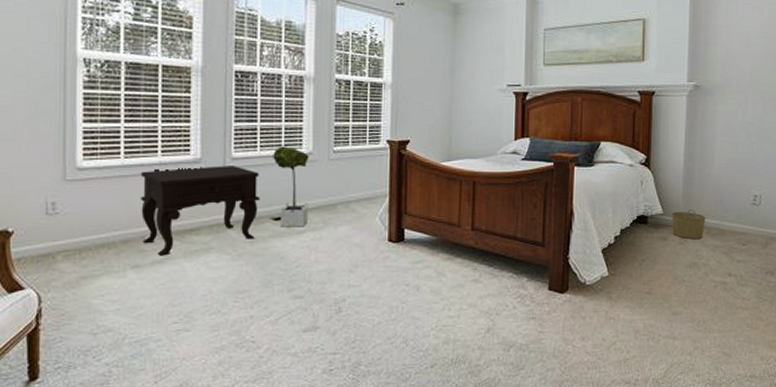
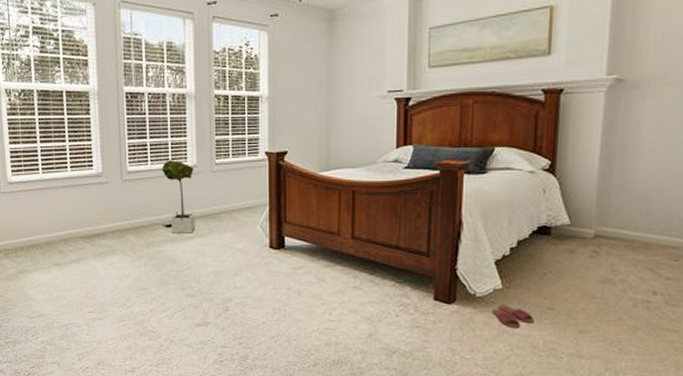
side table: present [141,166,260,256] -> none [56,179,153,256]
slippers: none [600,292,636,315] -> present [492,305,534,329]
basket: present [671,210,706,240] -> none [581,220,626,253]

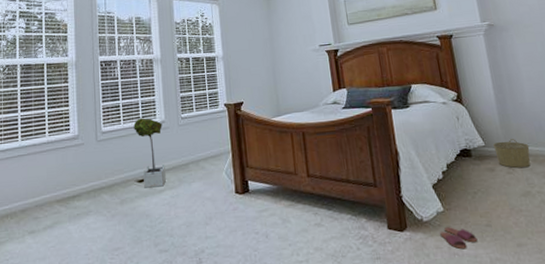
basket: none [581,220,626,253] -> present [493,139,531,169]

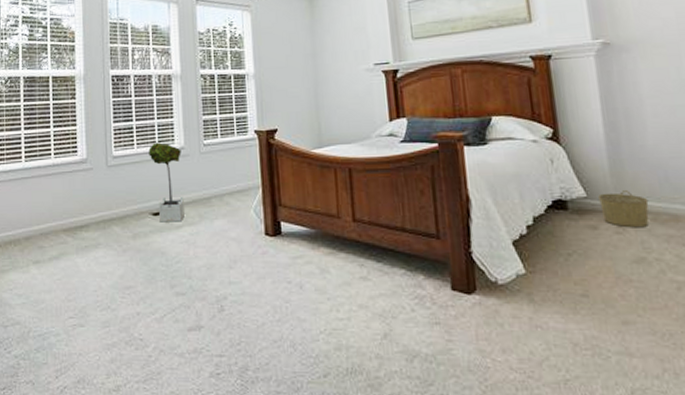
slippers: present [440,227,478,250] -> none [519,294,569,322]

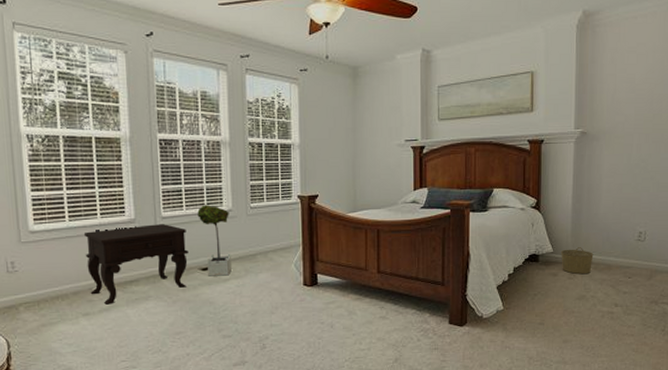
side table: none [39,164,140,252] -> present [85,224,189,305]

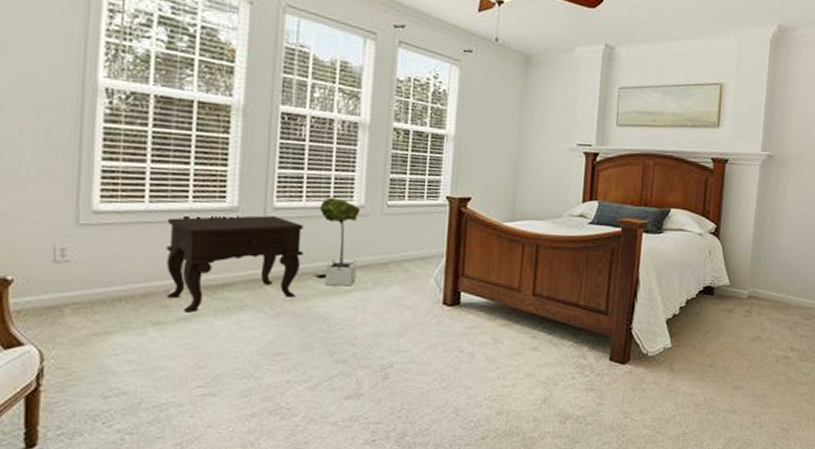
basket: present [561,247,594,275] -> none [737,282,772,313]

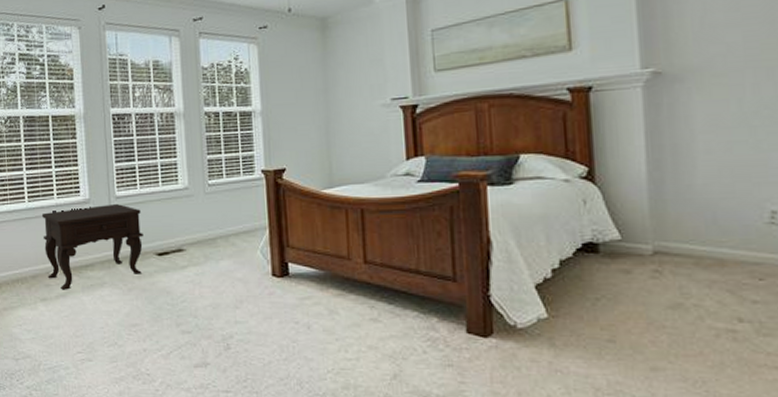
potted tree: present [320,197,360,286] -> none [152,182,189,263]

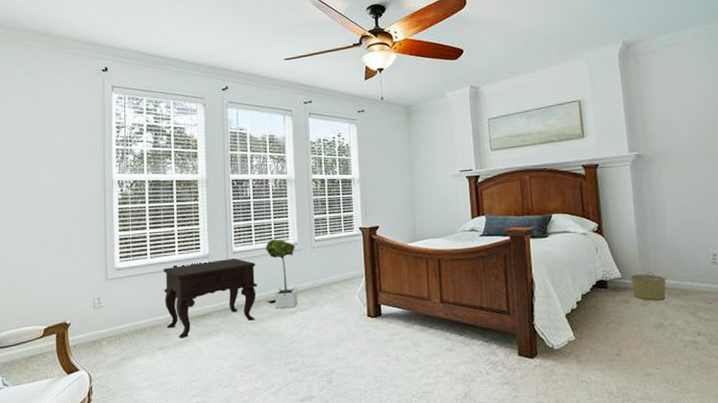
potted tree: none [152,182,189,263] -> present [266,239,298,309]
basket: none [635,233,692,273] -> present [630,272,667,301]

